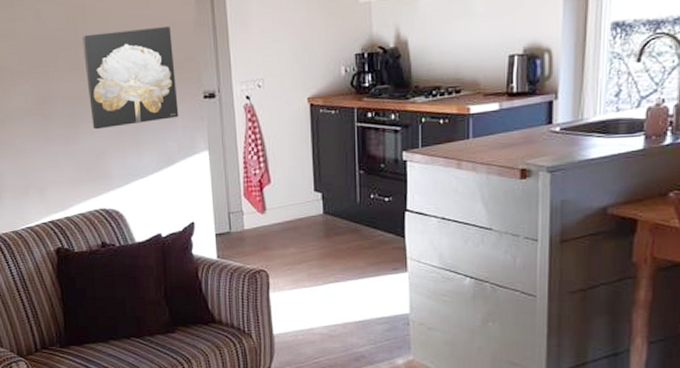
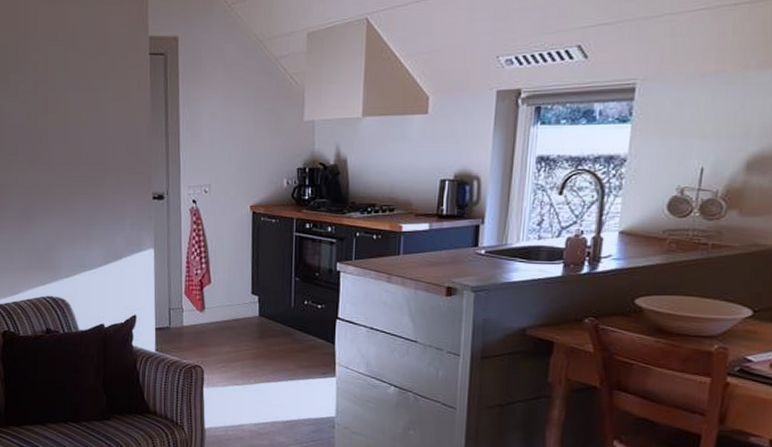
wall art: present [82,27,179,130] -> none [42,130,128,221]

